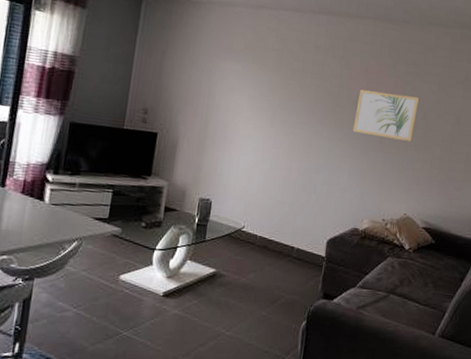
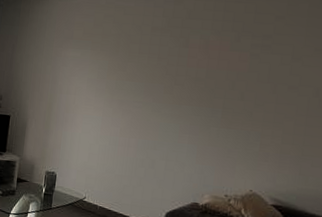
wall art: present [352,89,420,142] -> none [192,66,269,117]

